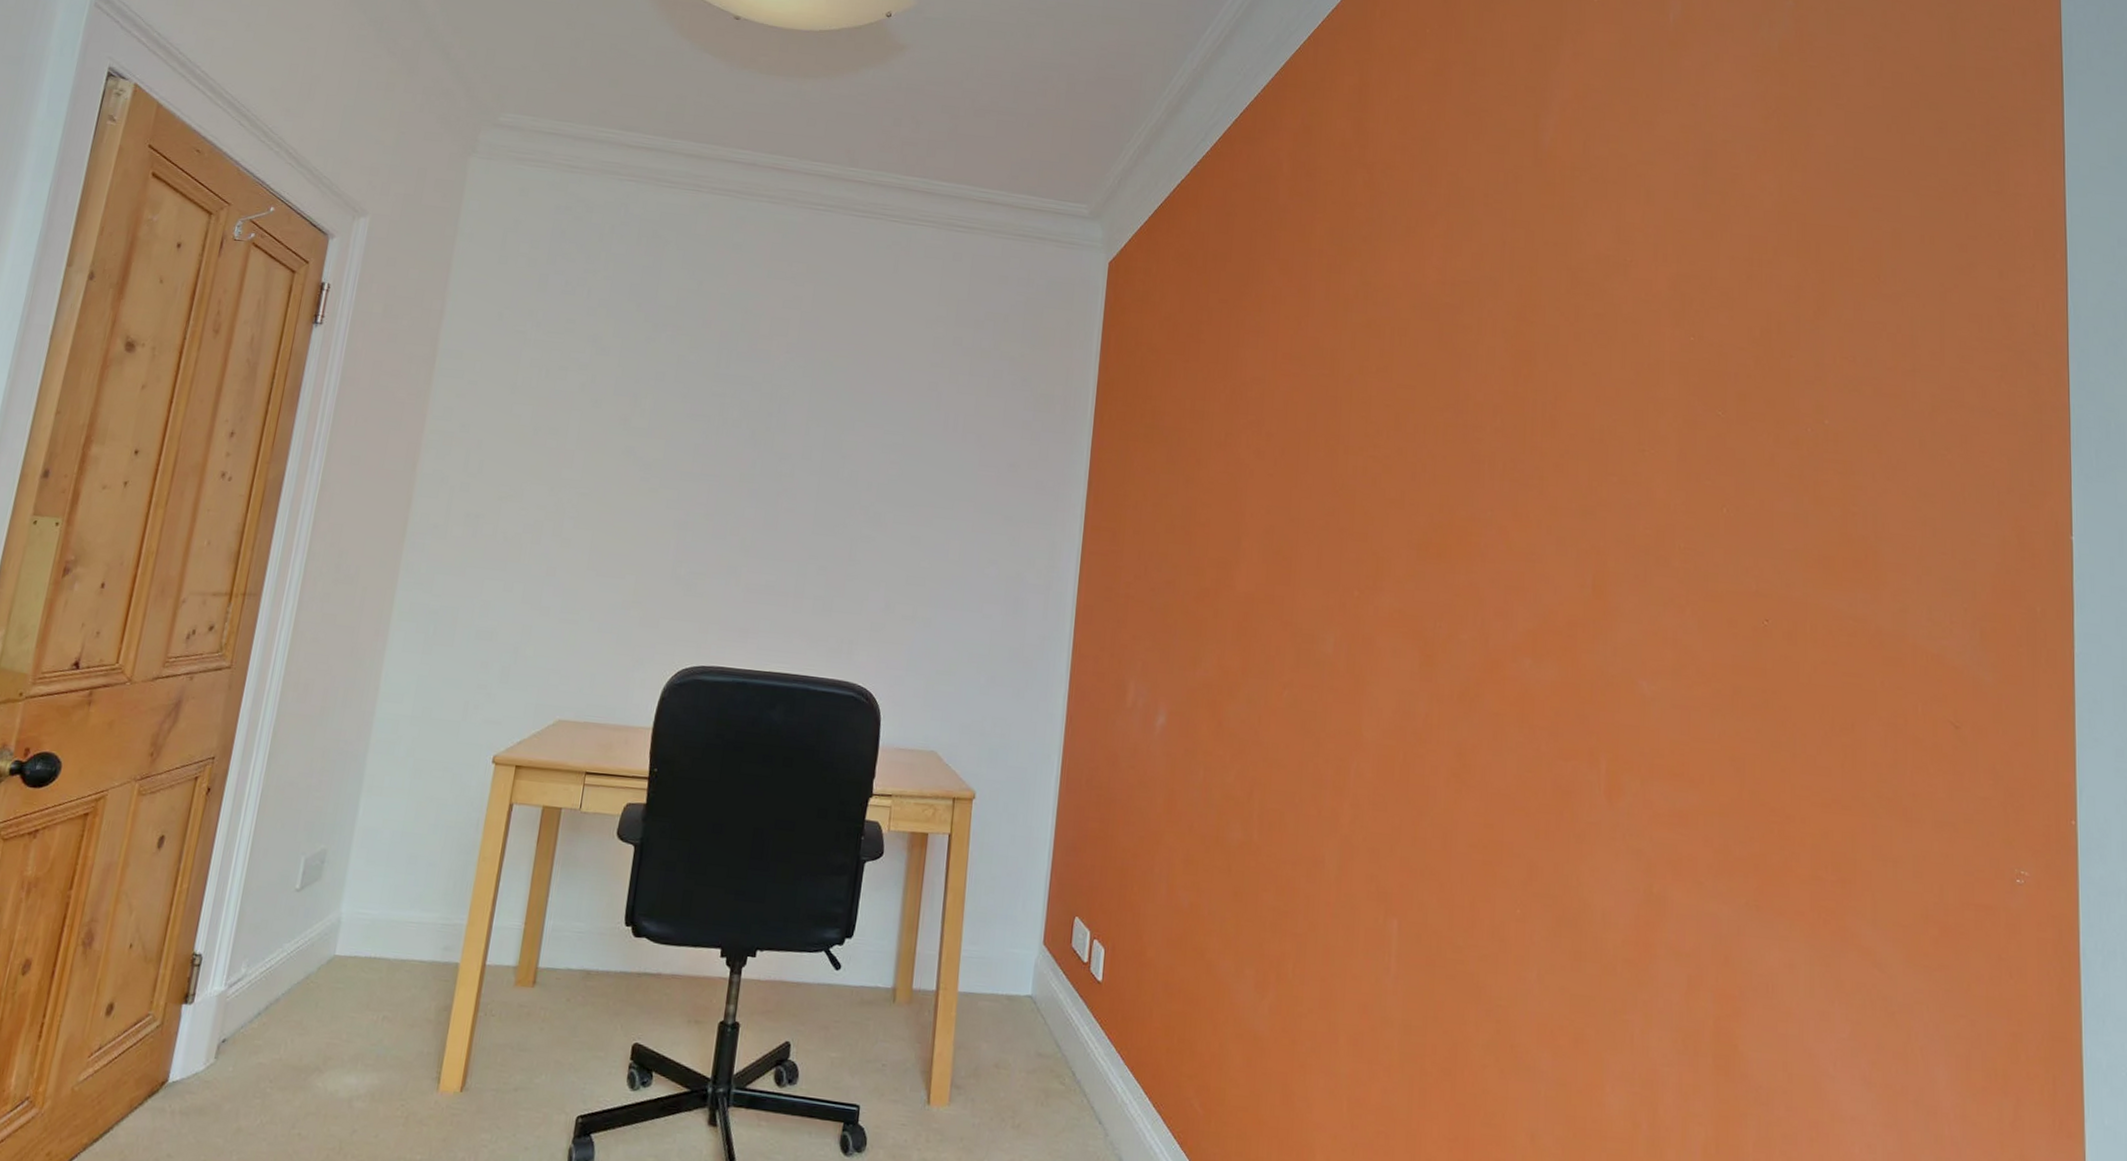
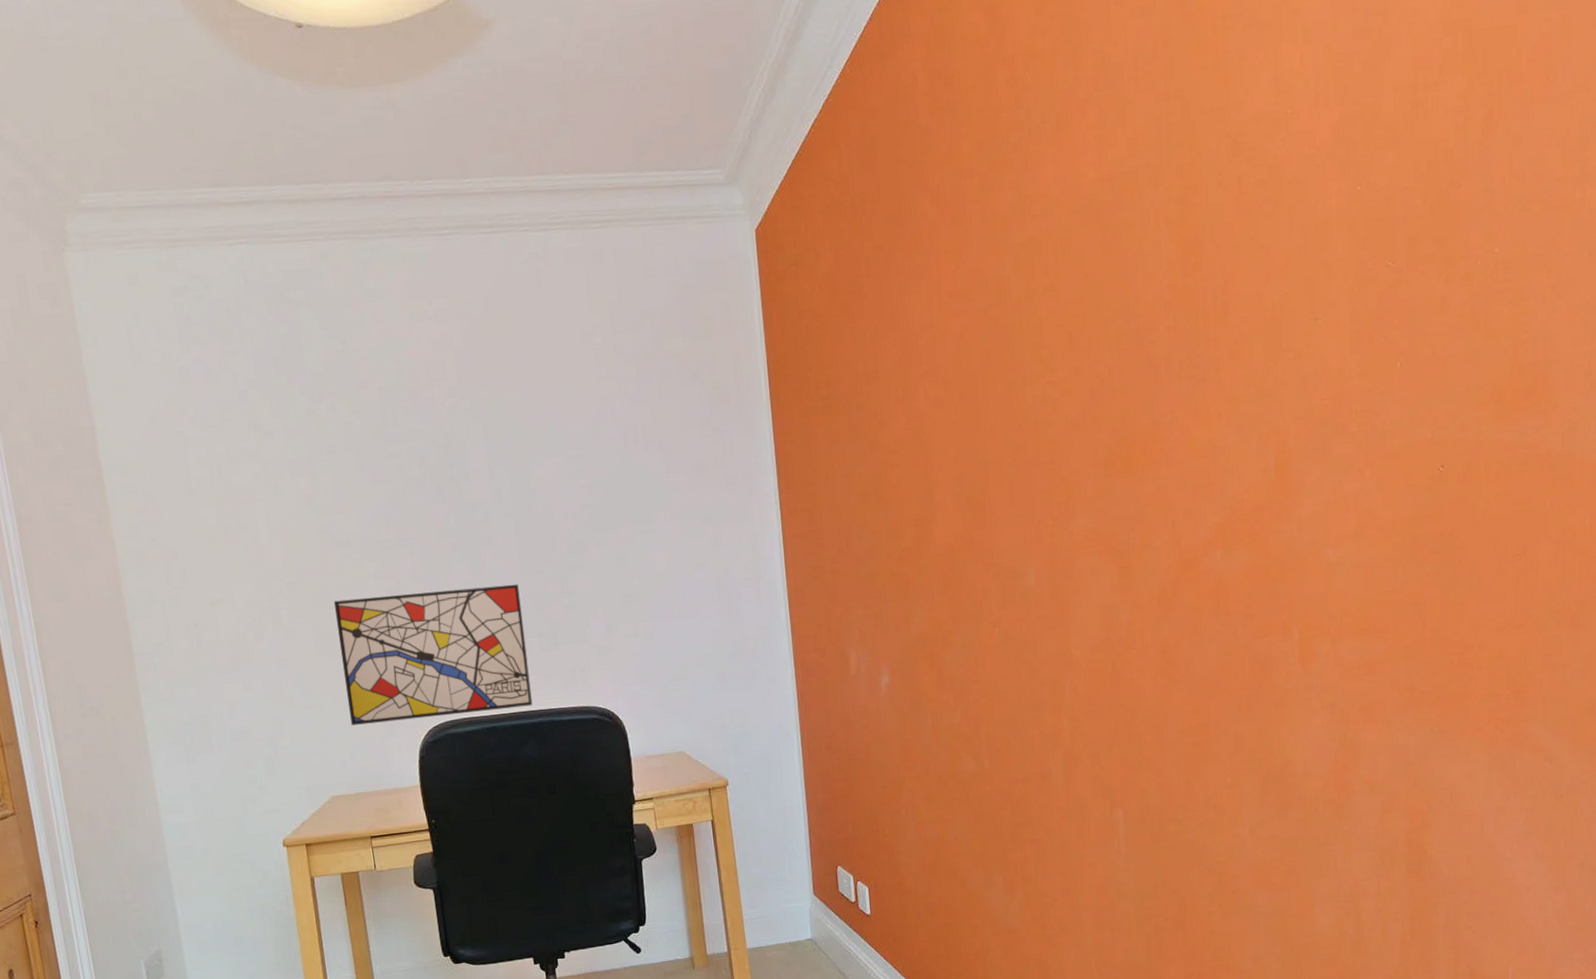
wall art: none [600,520,807,669] -> present [333,584,533,726]

